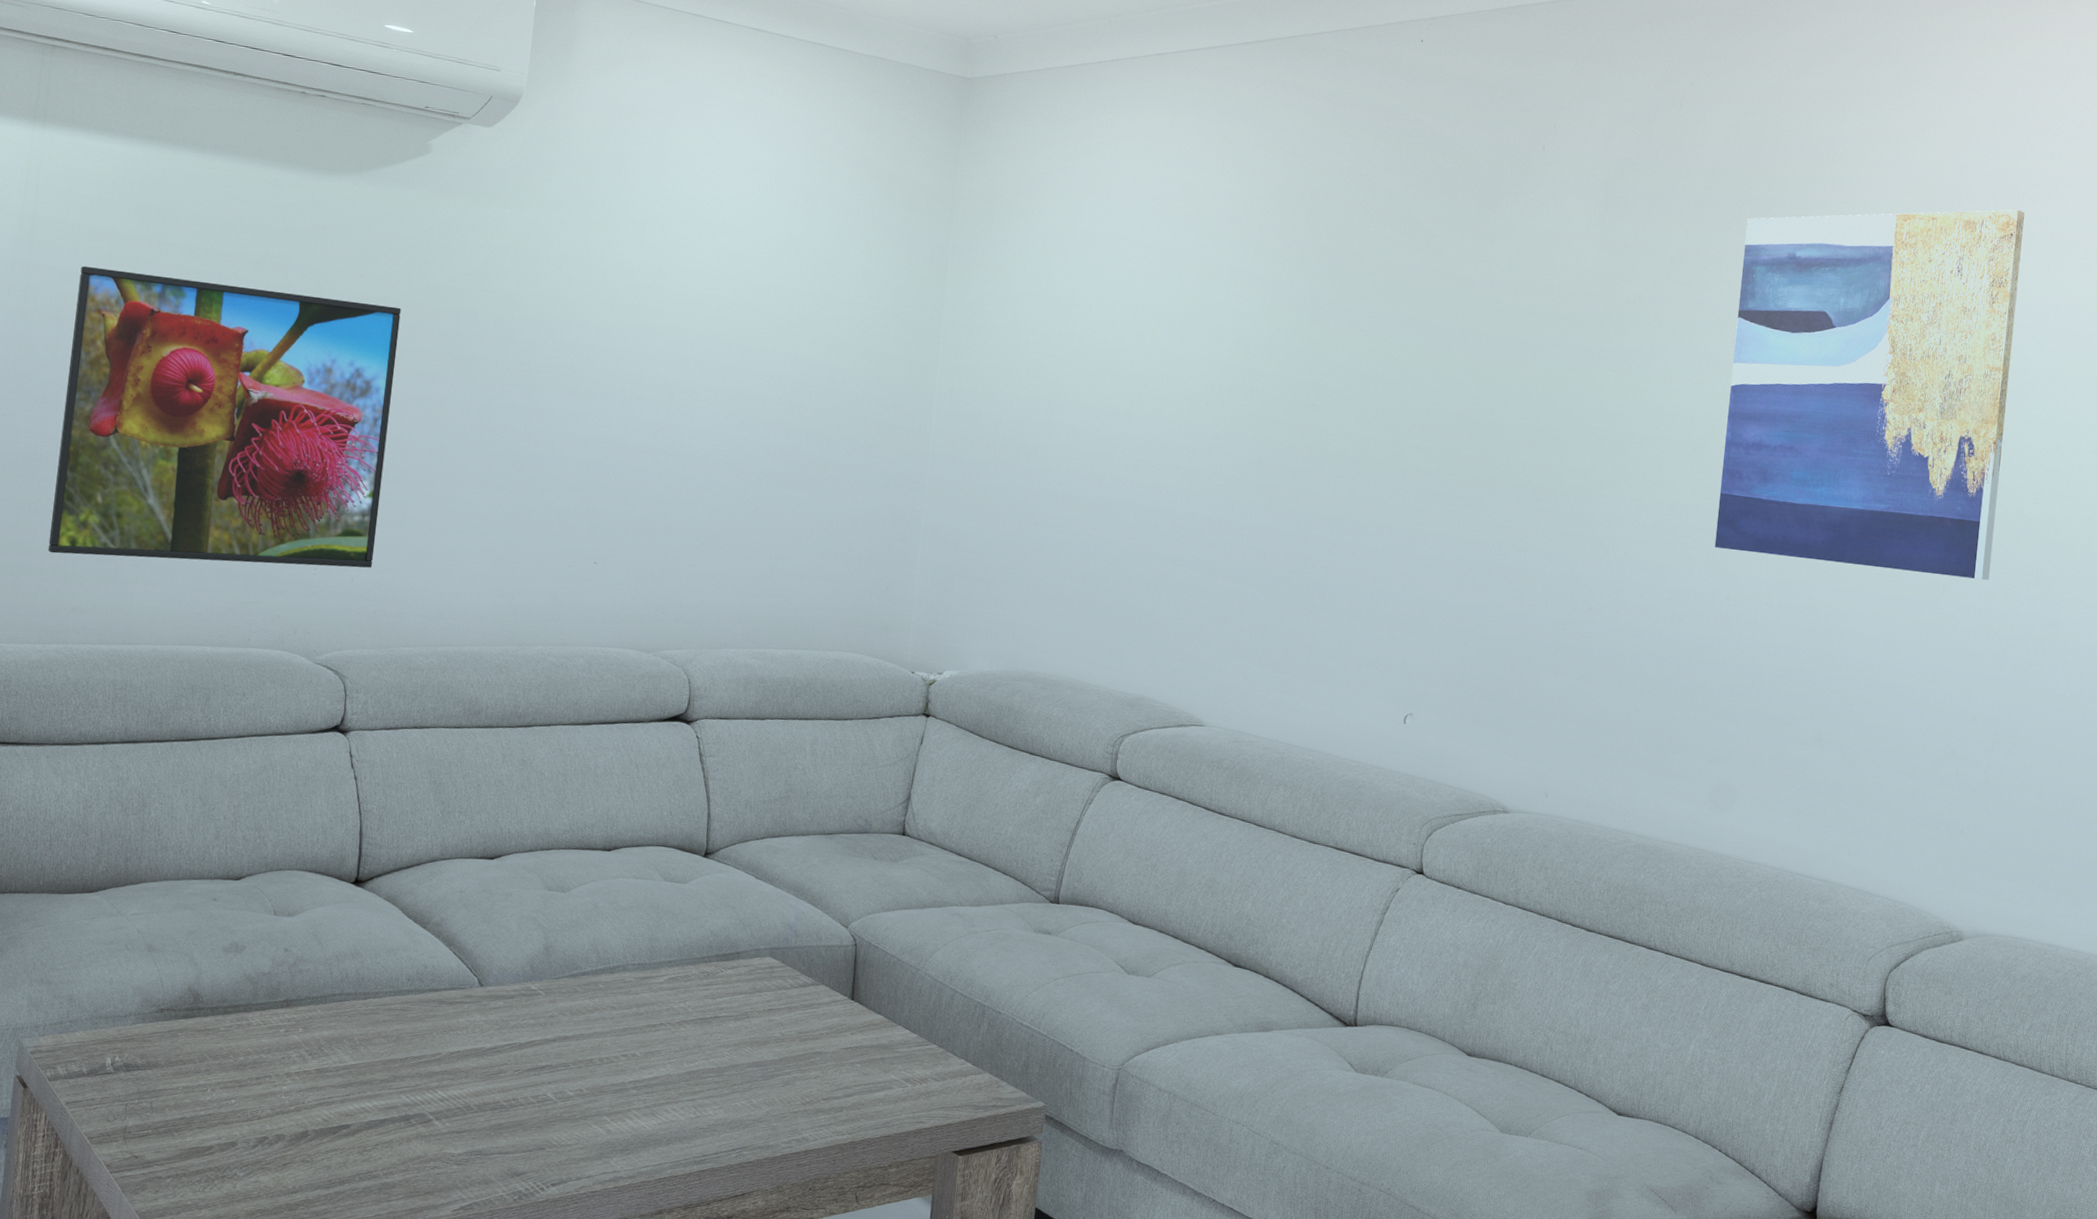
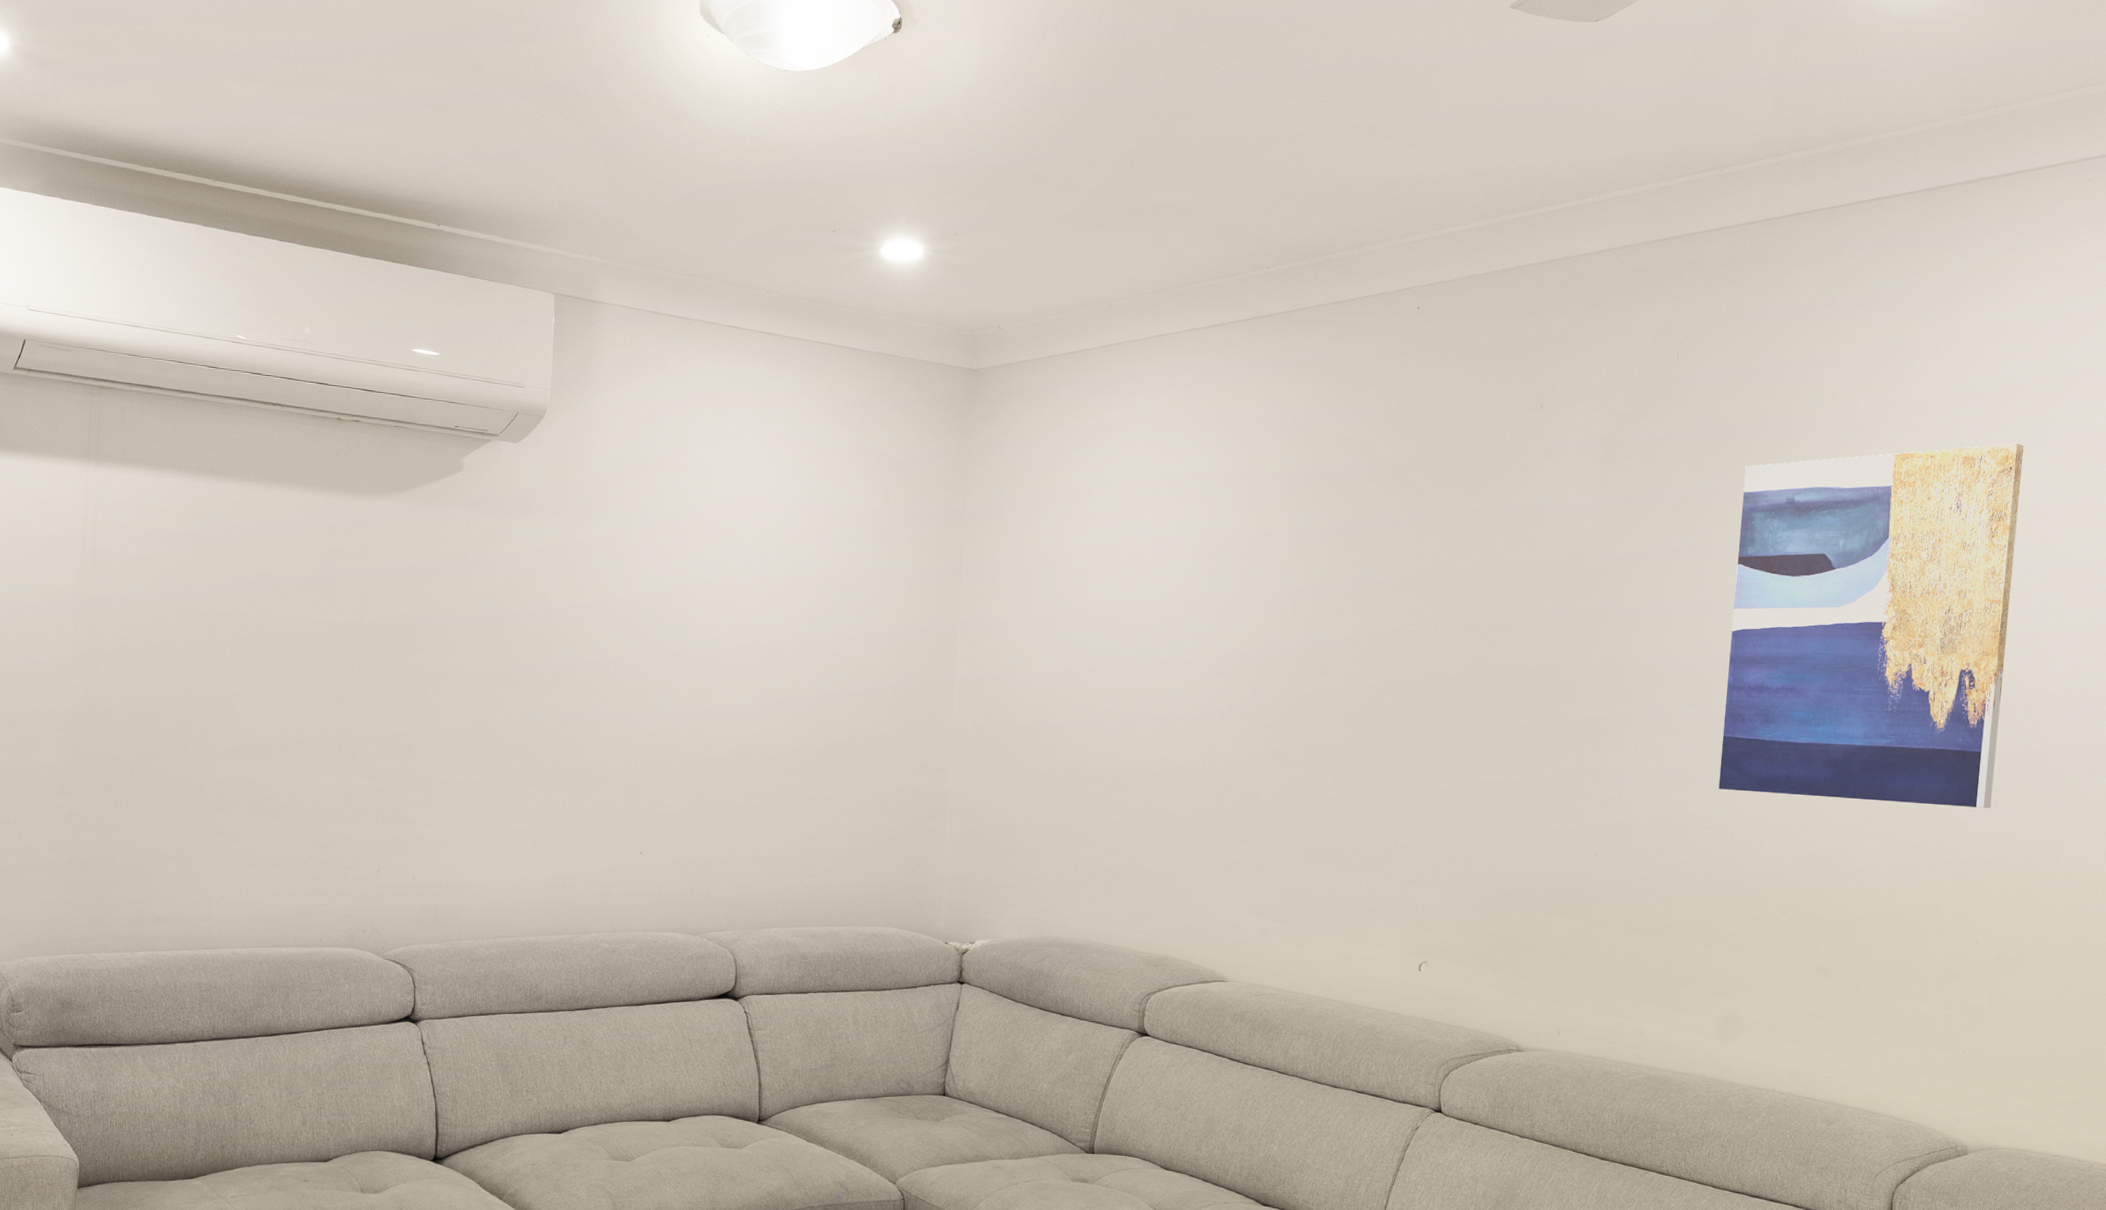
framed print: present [48,265,401,568] -> none [130,595,444,868]

